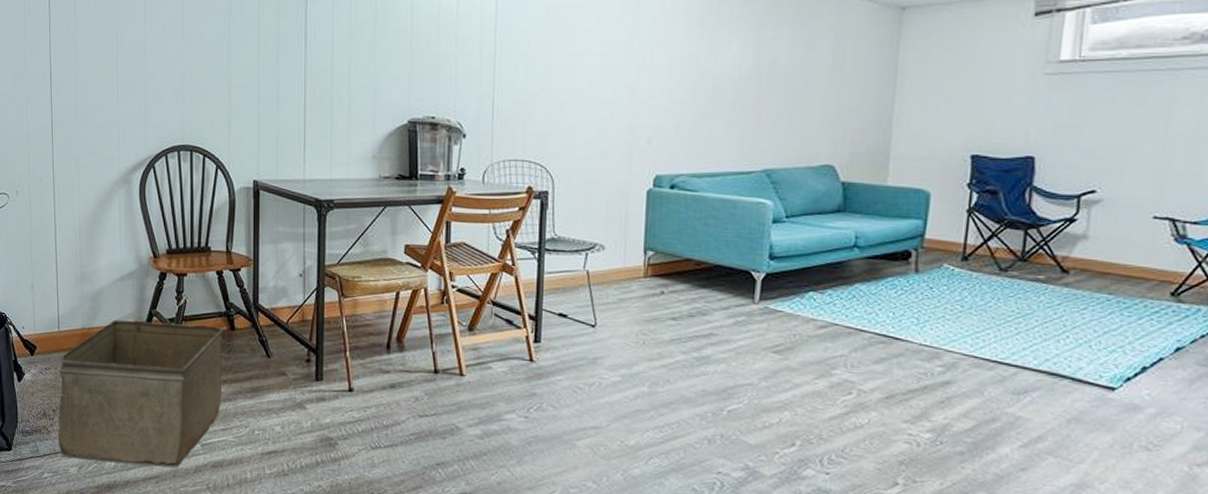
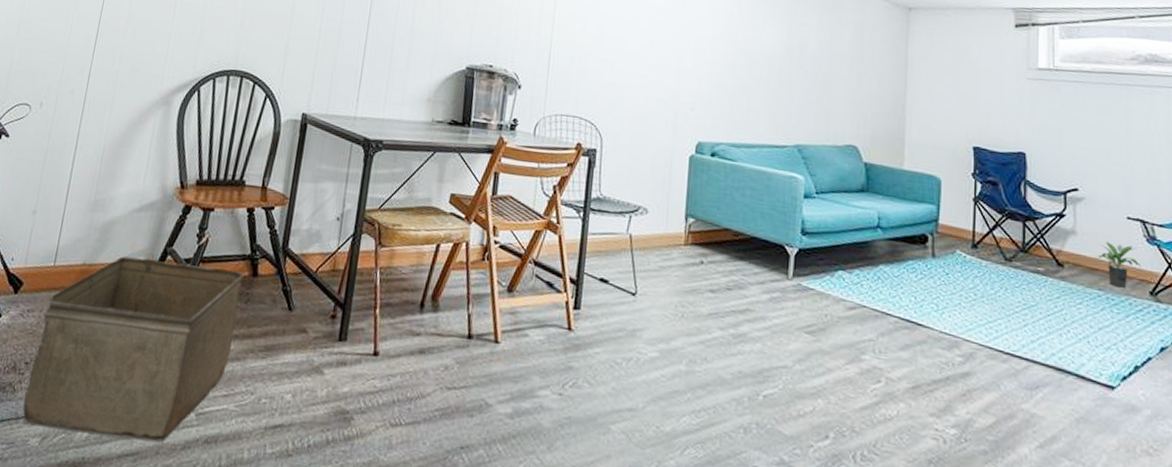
potted plant: none [1107,243,1165,290] -> present [1094,241,1142,288]

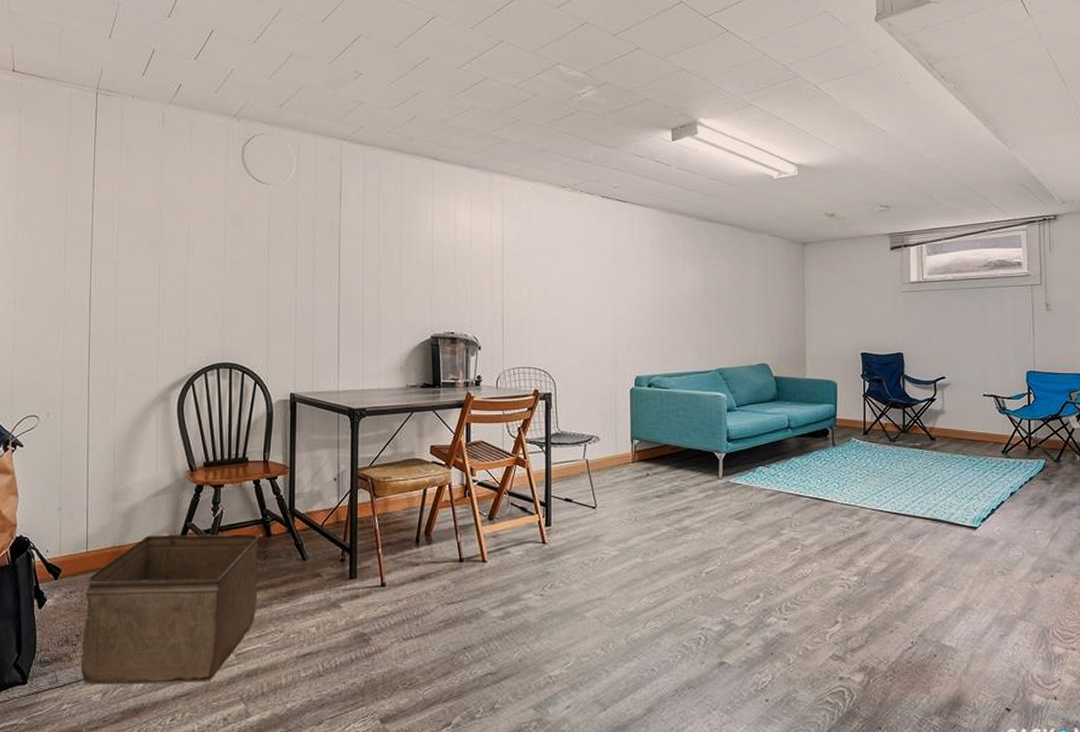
potted plant: present [1094,241,1142,288] -> none [959,415,996,450]

